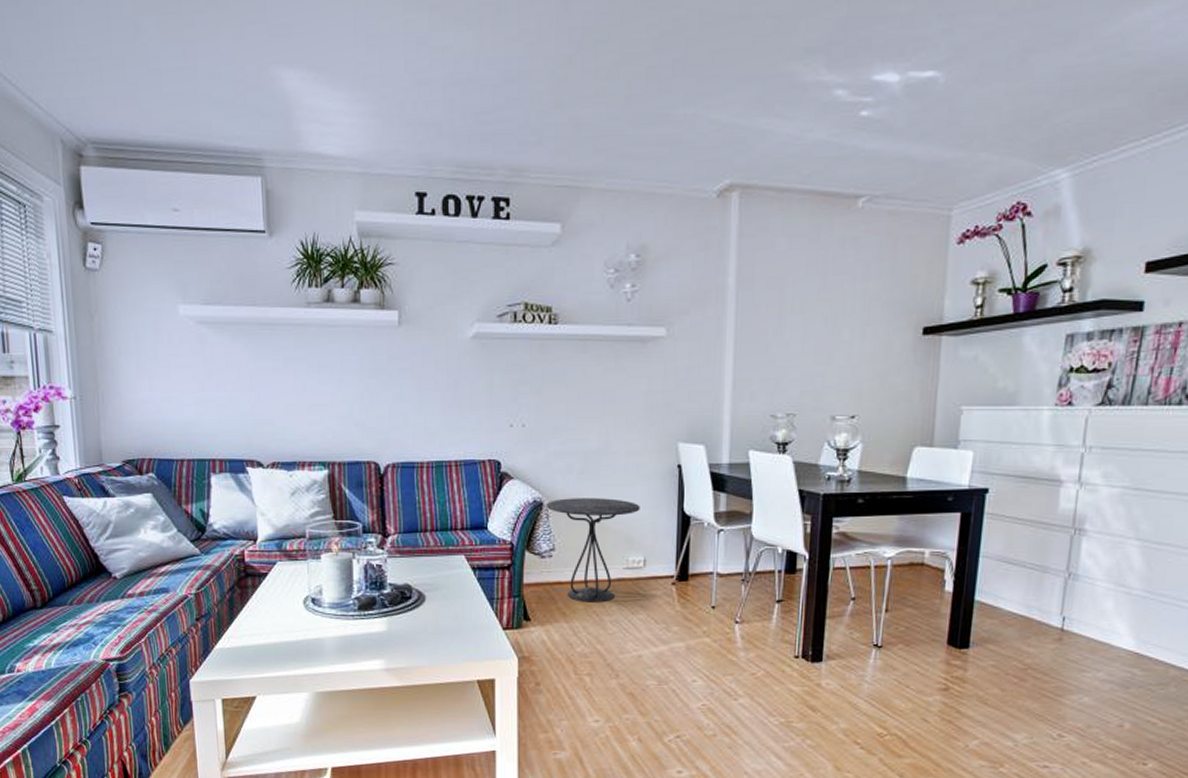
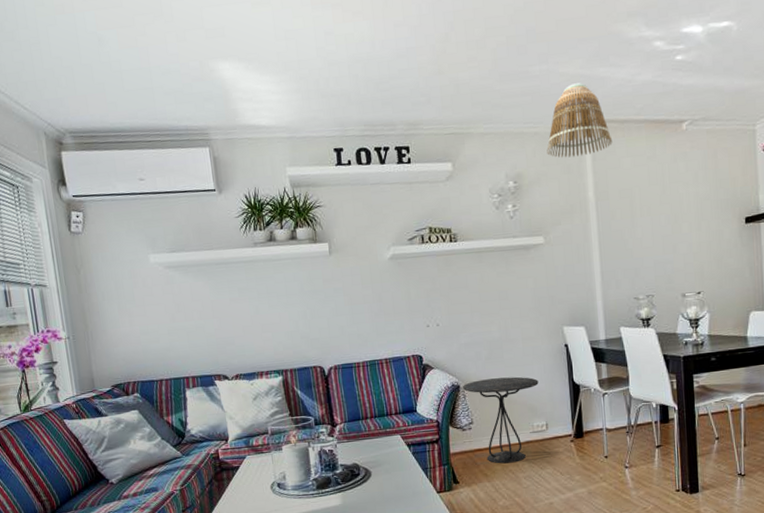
lamp shade: none [682,135,767,230] -> present [546,83,613,158]

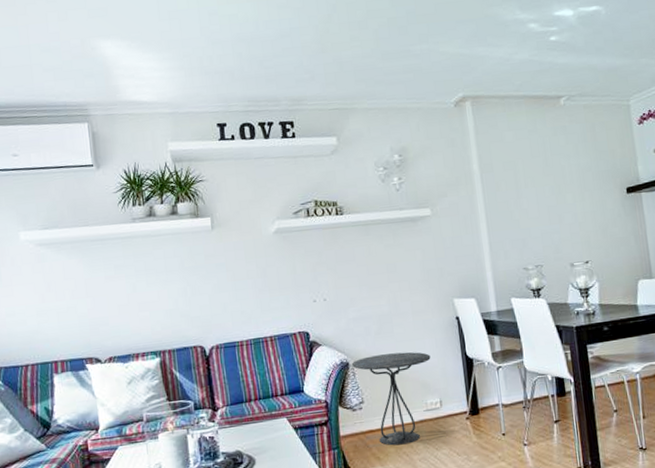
lamp shade: present [546,83,613,158] -> none [430,61,494,132]

